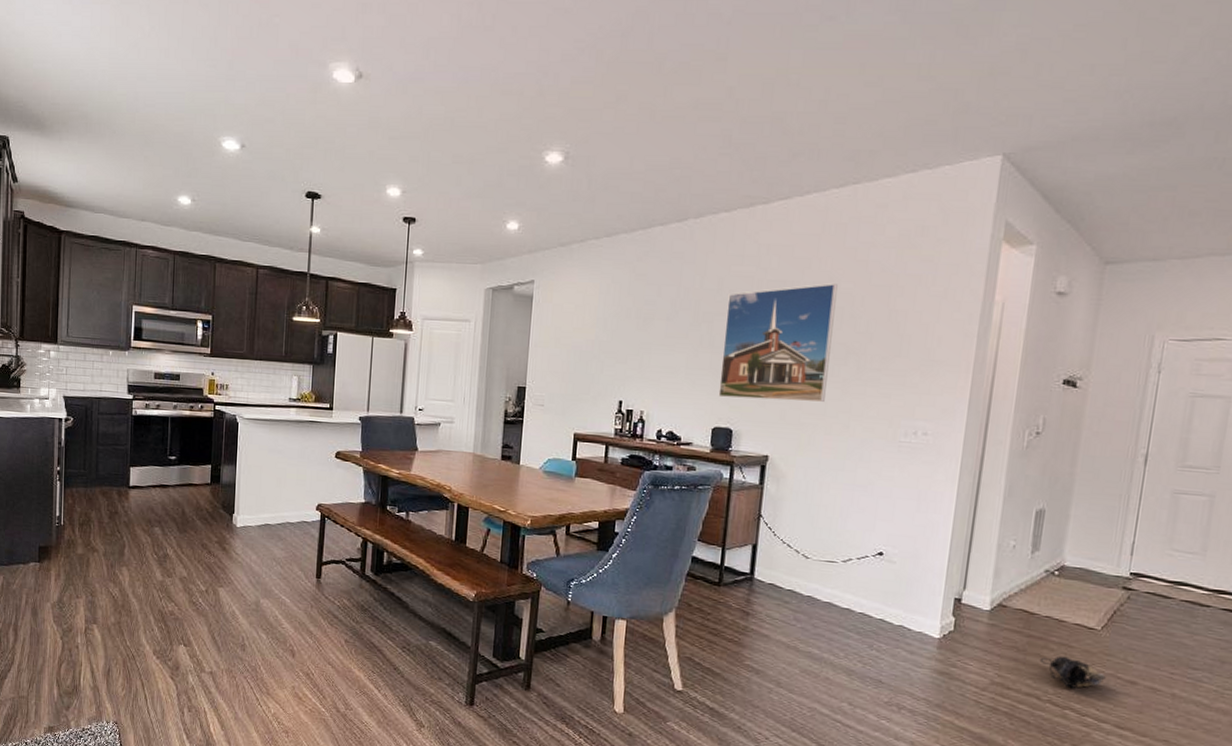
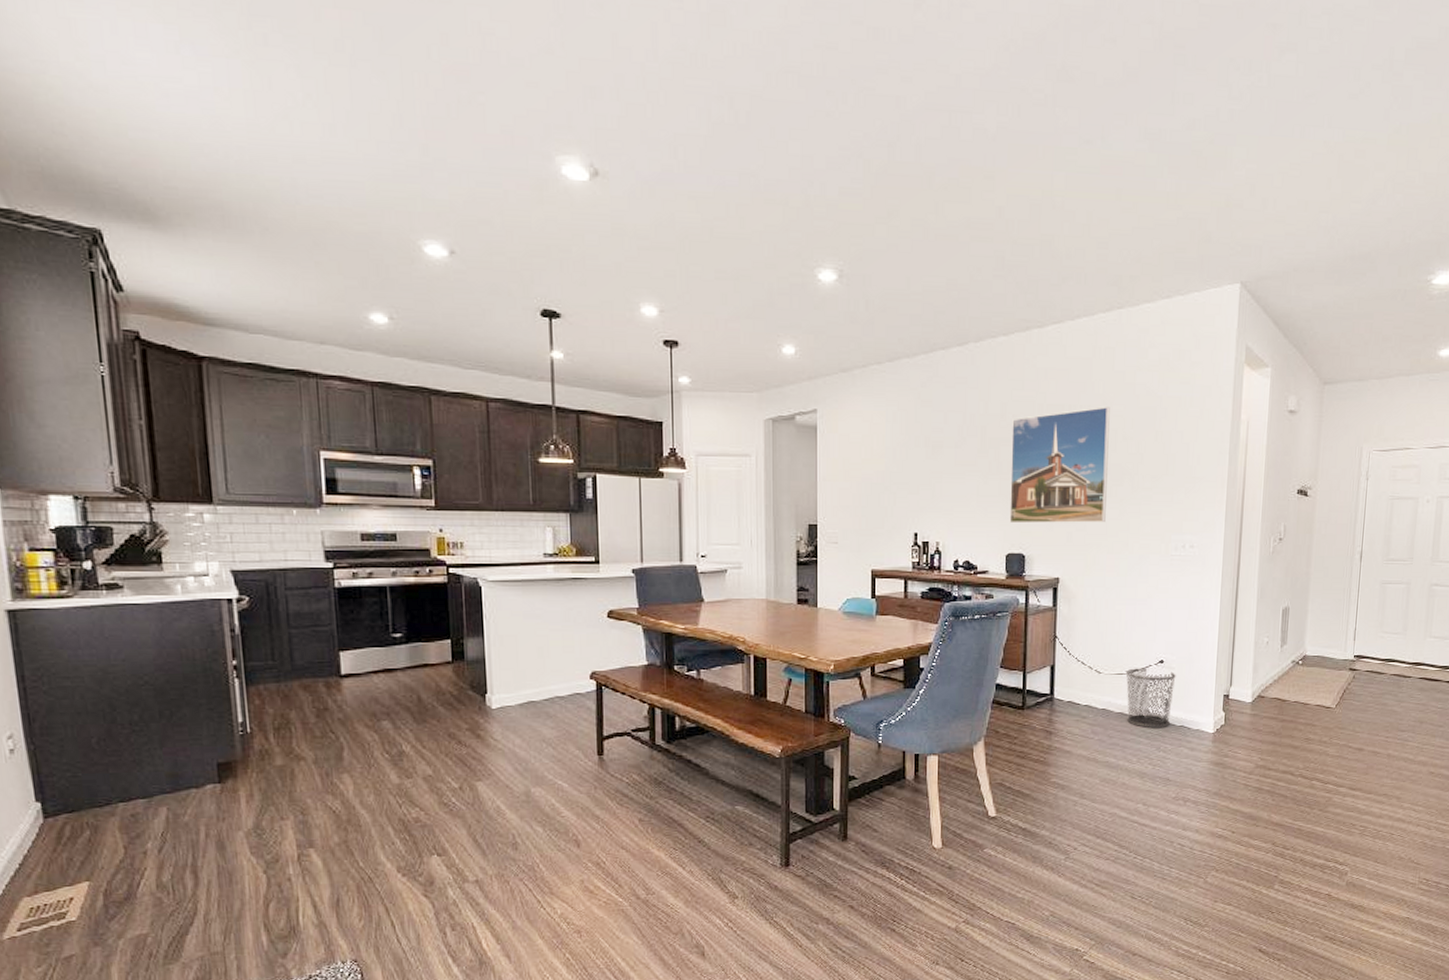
waste bin: none [836,557,897,625] -> present [1125,668,1176,729]
shoe: present [1041,655,1106,688] -> none [1292,734,1341,761]

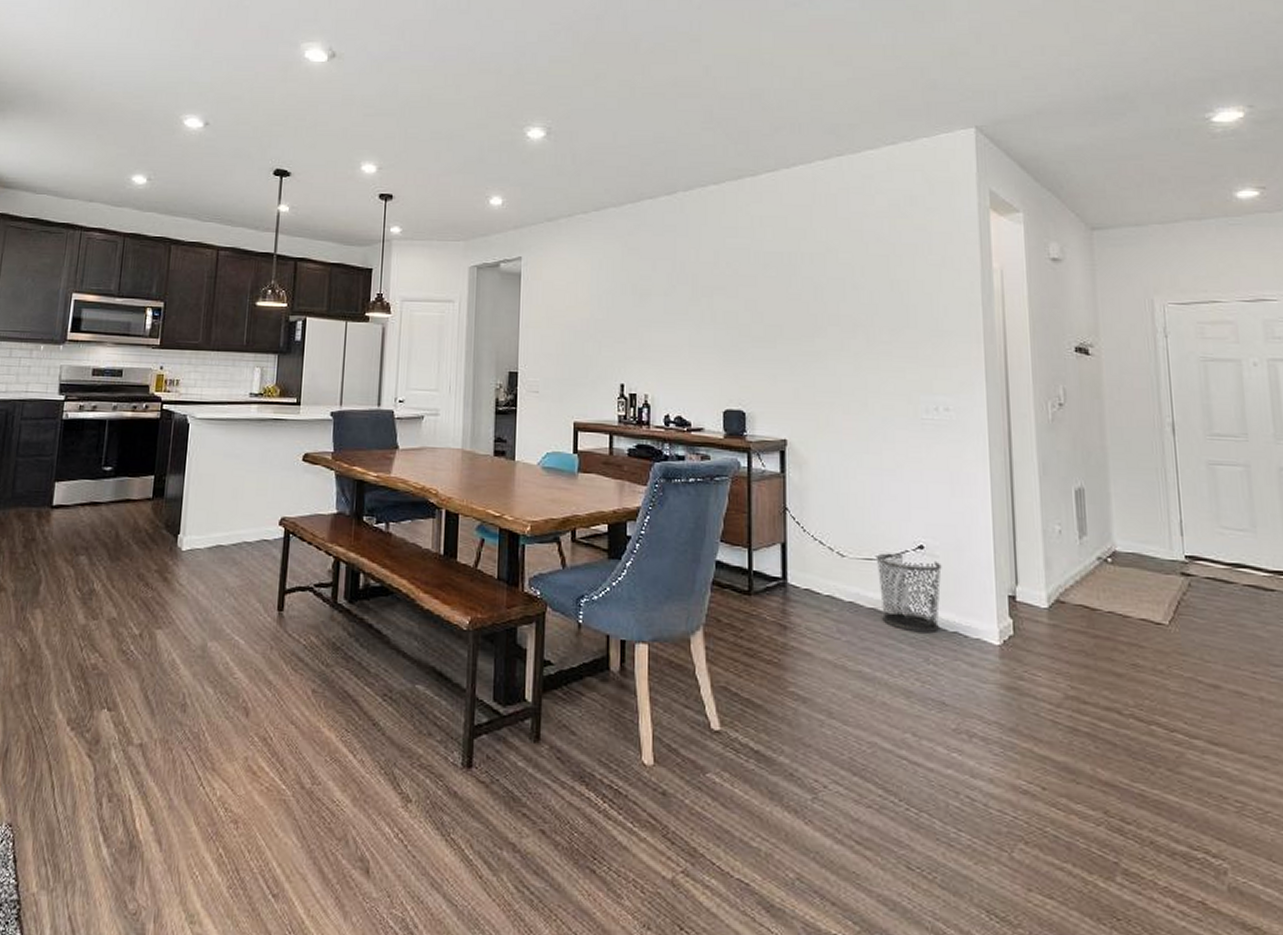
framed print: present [1009,407,1110,524] -> none [726,254,838,379]

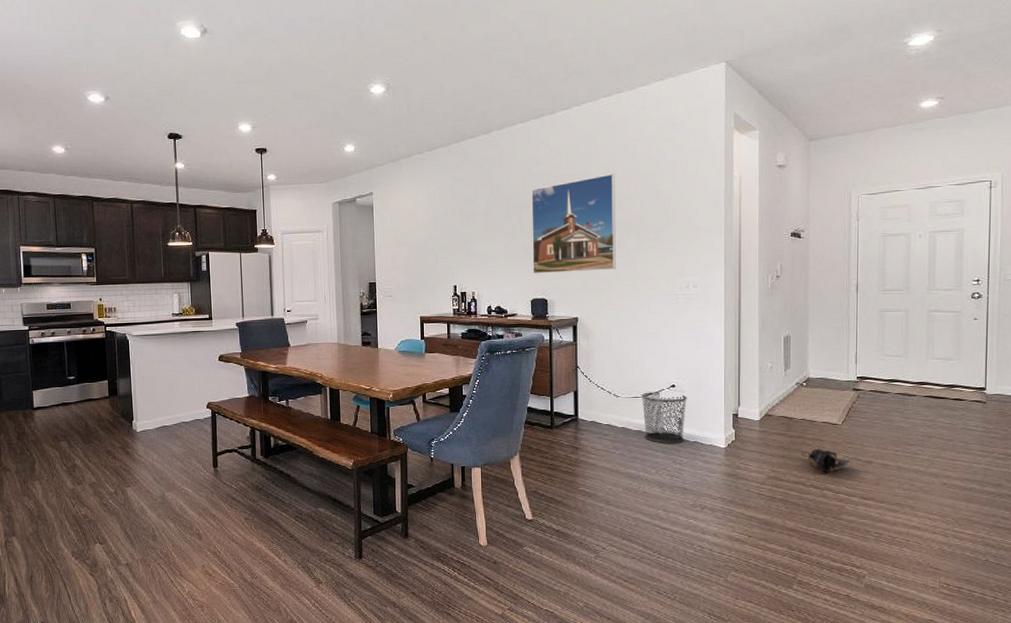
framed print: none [726,254,838,379] -> present [531,174,616,274]
shoe: none [1113,658,1186,698] -> present [802,449,850,473]

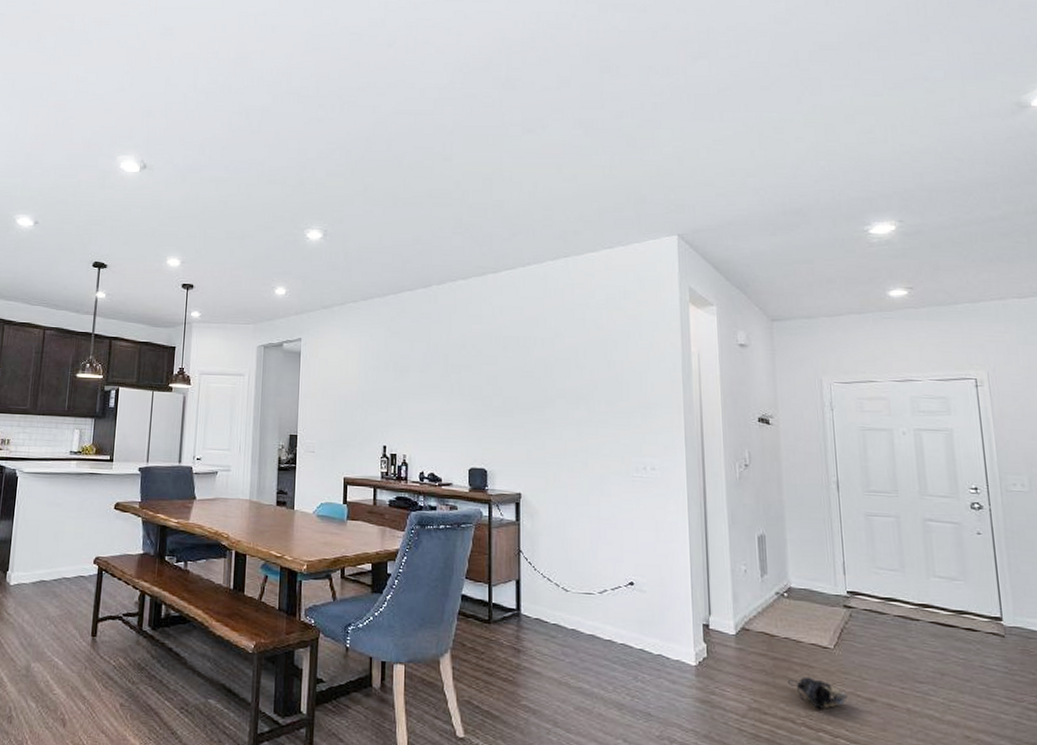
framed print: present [531,174,616,274] -> none [471,339,564,443]
waste bin: present [641,391,687,444] -> none [594,588,648,656]

